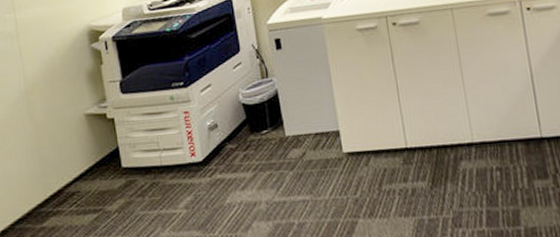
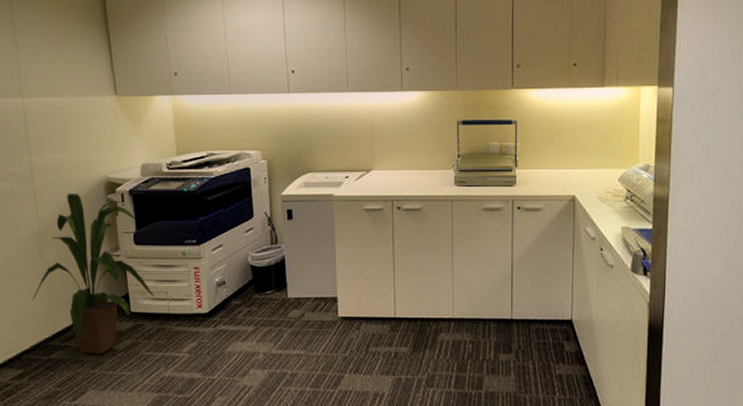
house plant: none [23,46,145,218] -> present [32,193,155,354]

